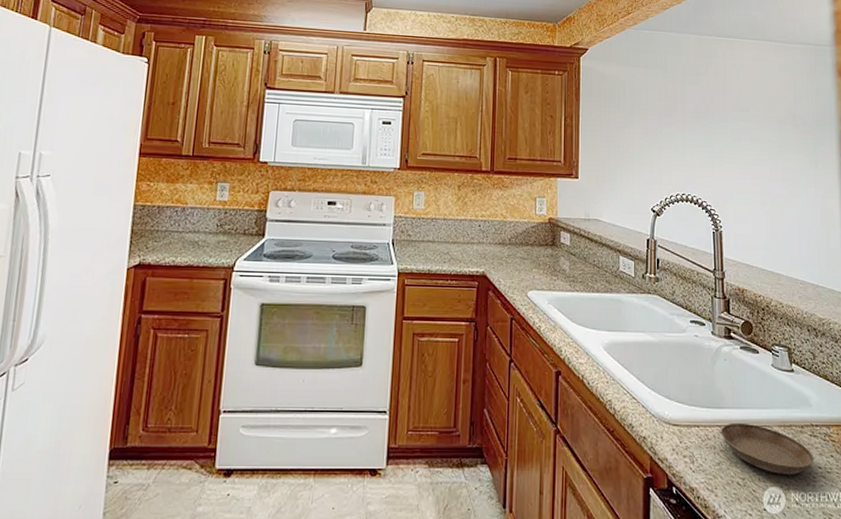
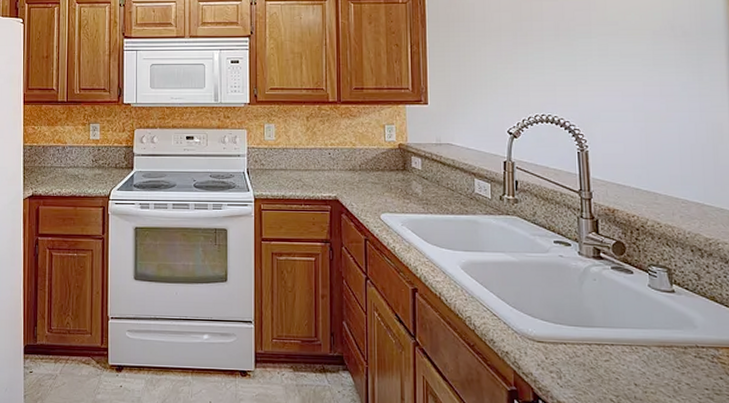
saucer: present [721,422,815,475] -> none [590,341,700,395]

